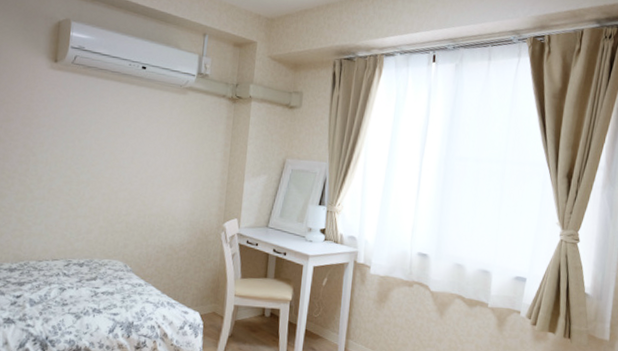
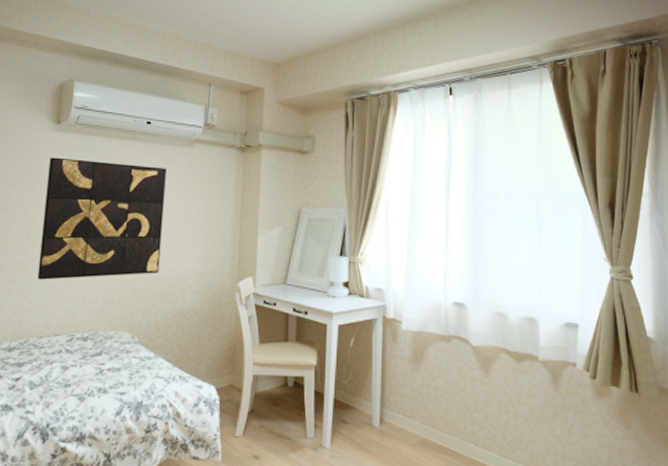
wall art: none [36,94,160,211] -> present [37,157,167,280]

